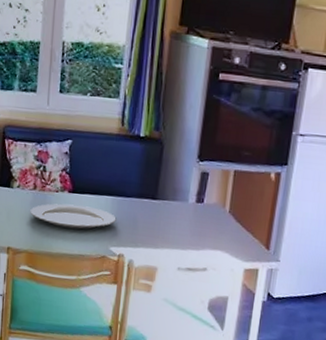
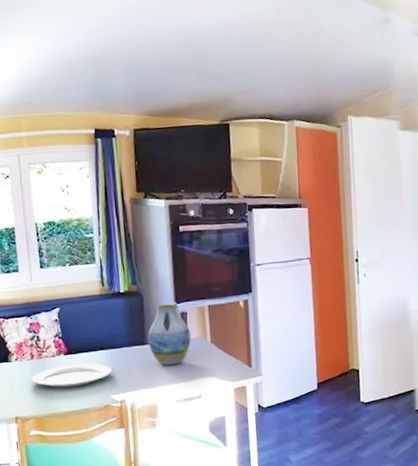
vase: none [159,159,209,229] -> present [147,304,191,366]

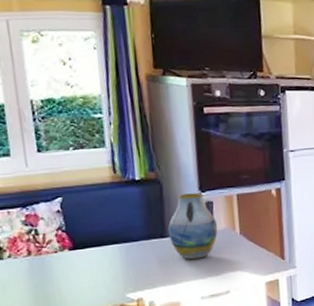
plate: present [31,363,113,388] -> none [28,259,128,287]

